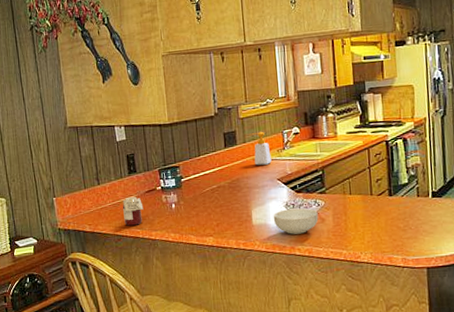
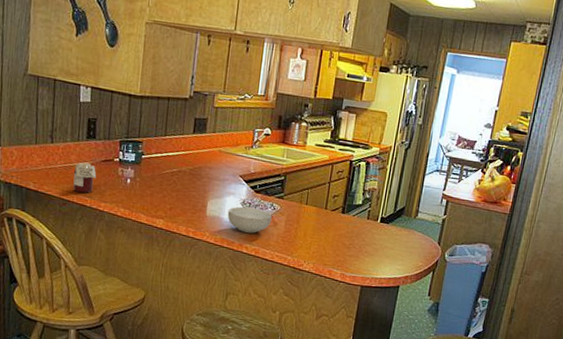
soap bottle: present [249,131,272,165] -> none [220,124,238,159]

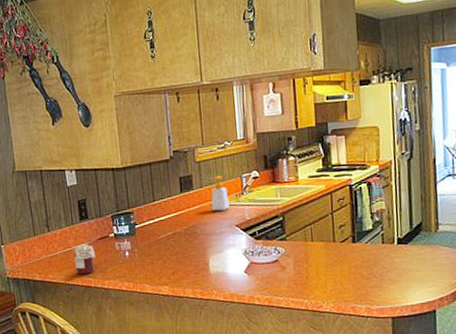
soap bottle: none [220,124,238,159] -> present [206,175,230,211]
cereal bowl: present [227,206,272,233] -> none [231,255,279,283]

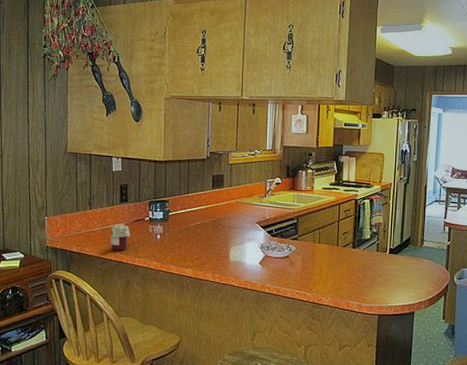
soap bottle: present [206,175,230,211] -> none [235,178,253,208]

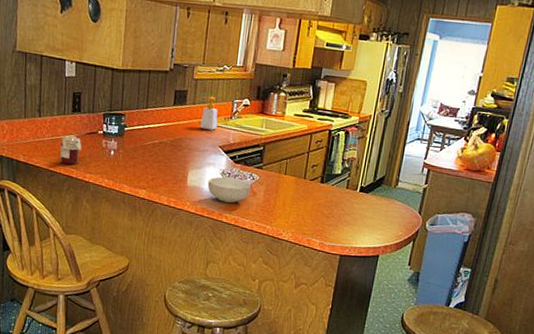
soap bottle: none [235,178,253,208] -> present [200,96,218,130]
cereal bowl: none [248,250,289,274] -> present [207,176,251,203]

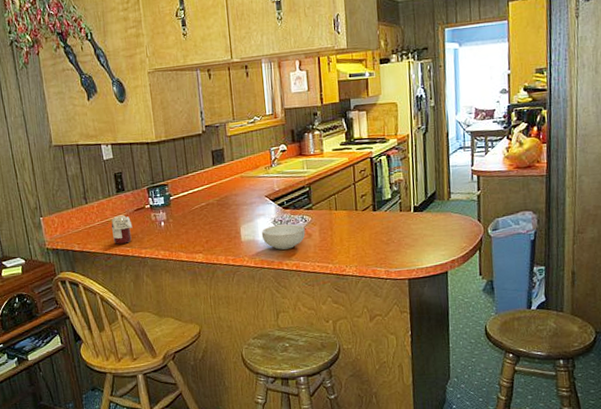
soap bottle: present [200,96,218,130] -> none [237,149,260,183]

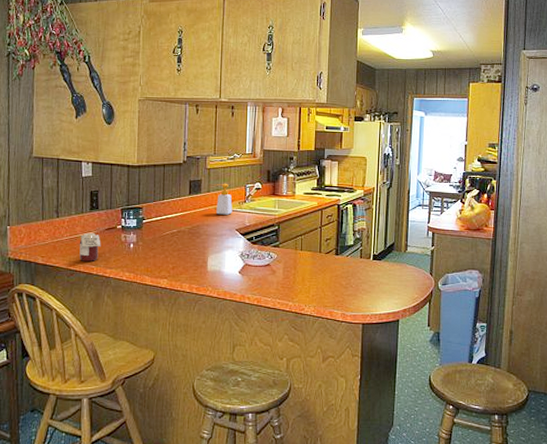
soap bottle: none [237,149,260,183] -> present [214,183,233,215]
cereal bowl: present [261,223,306,250] -> none [227,259,270,283]

